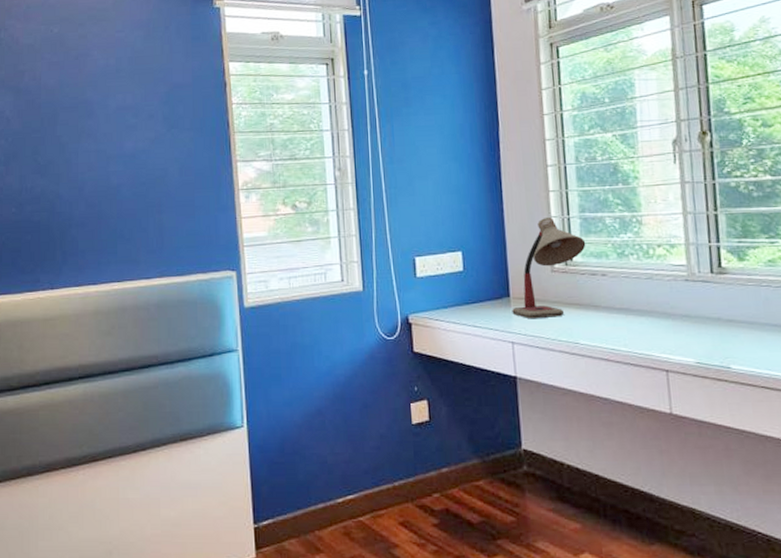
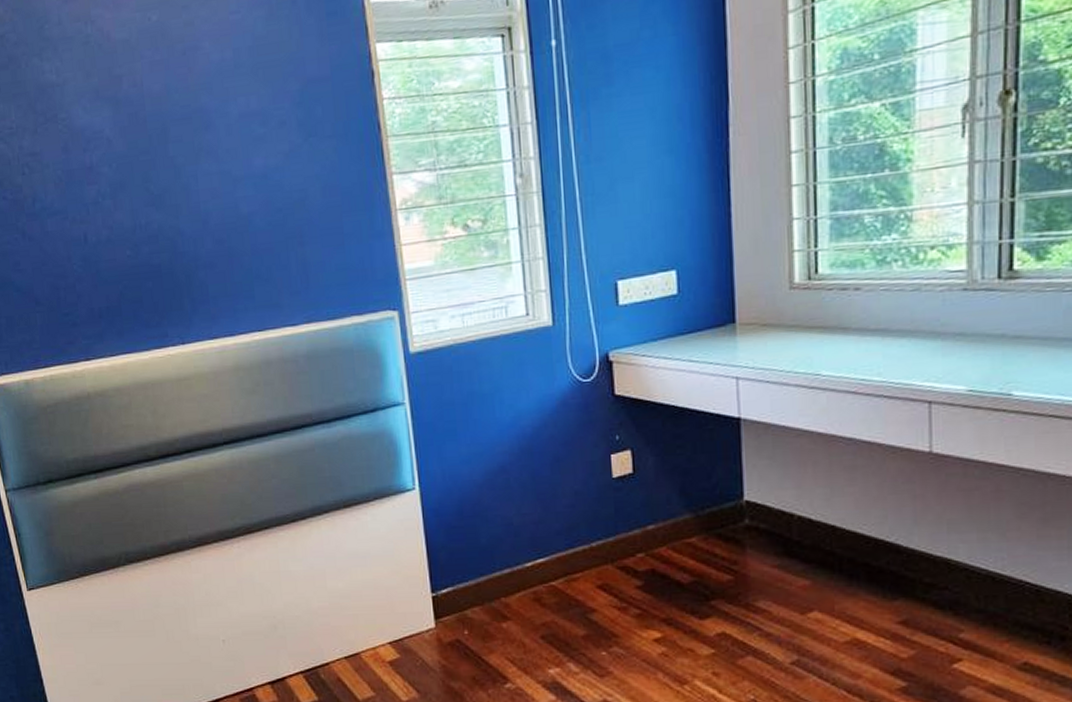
desk lamp: present [512,218,586,319] -> none [737,220,837,349]

